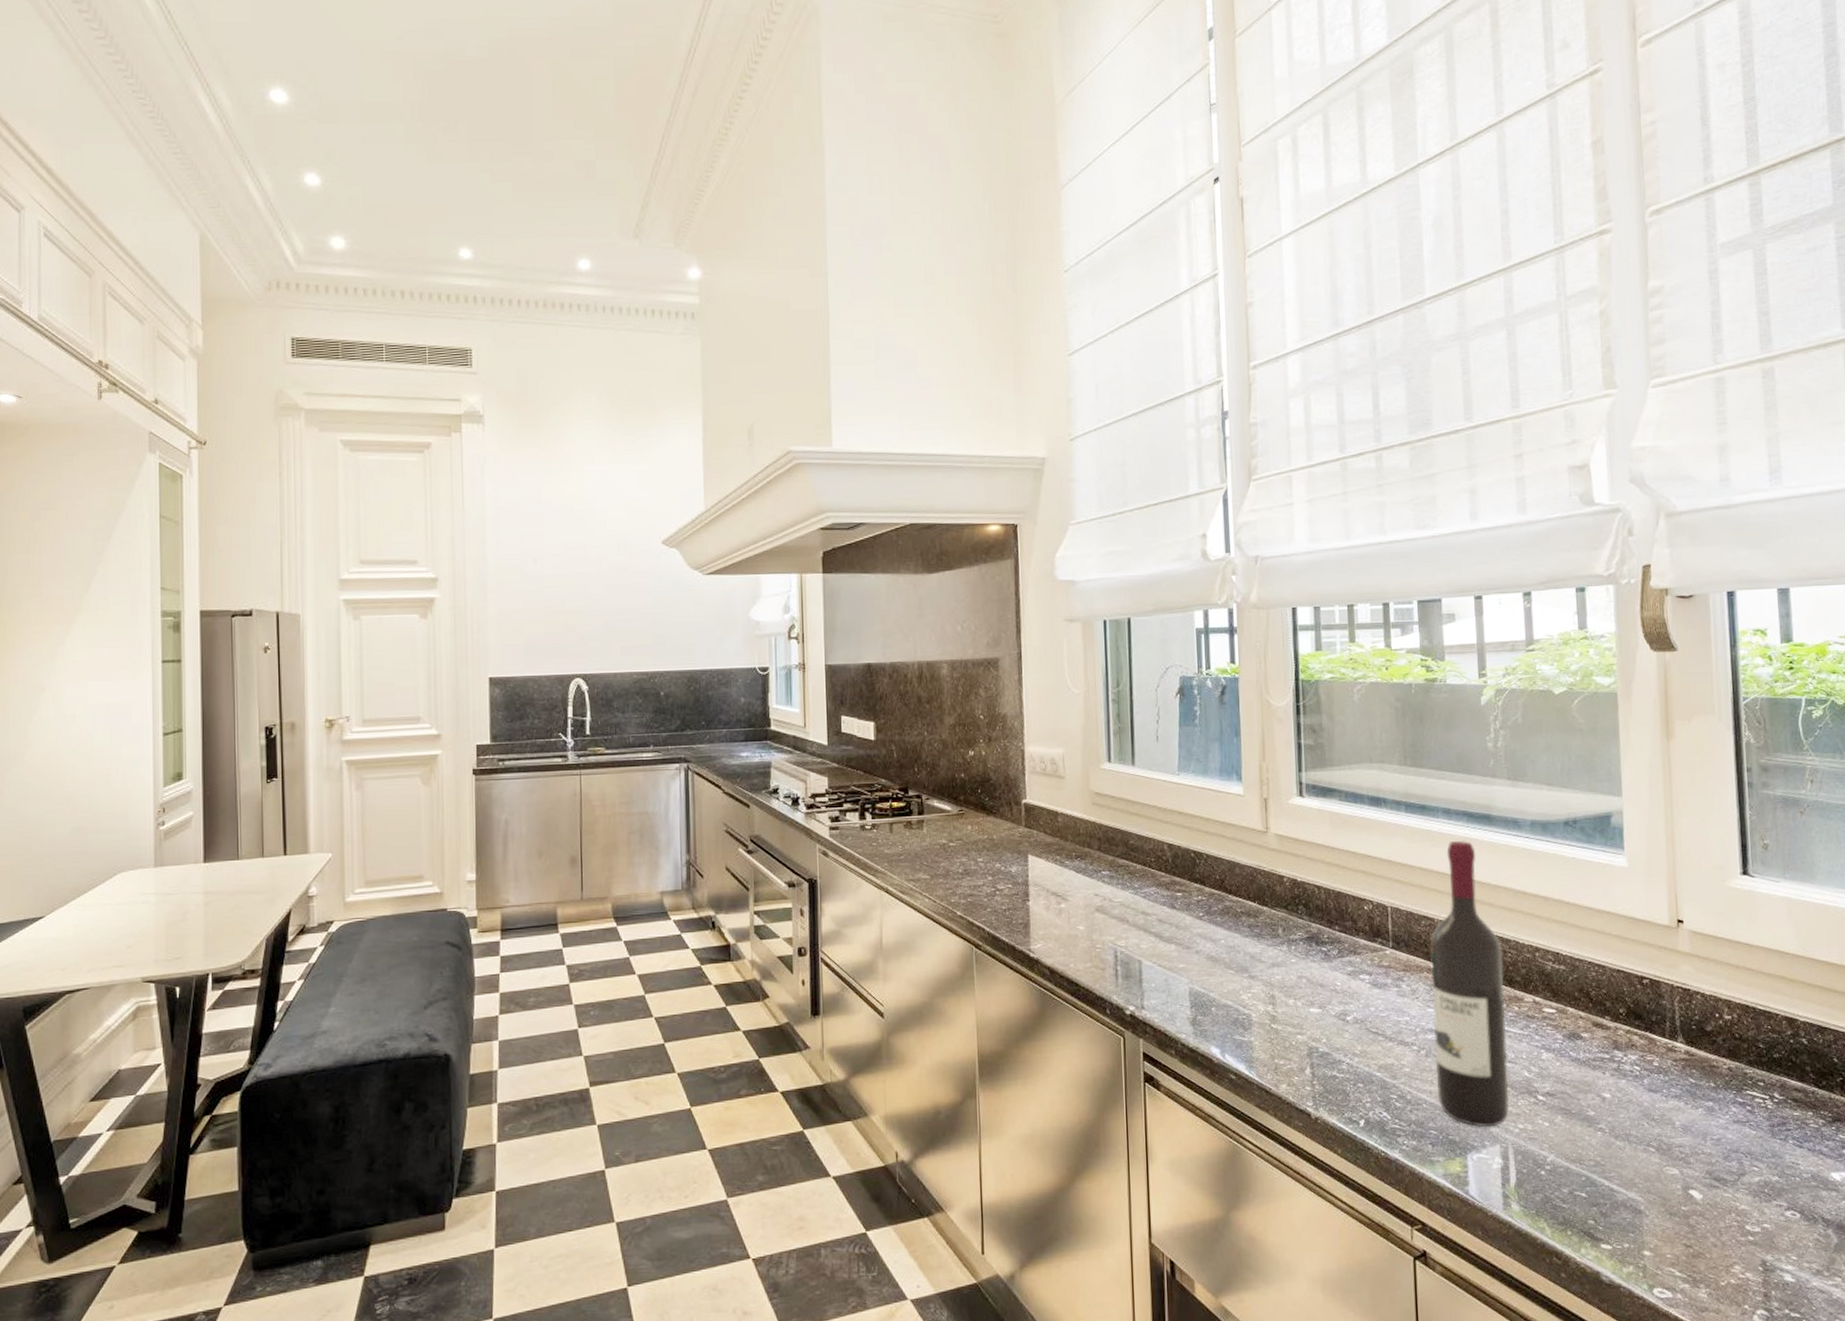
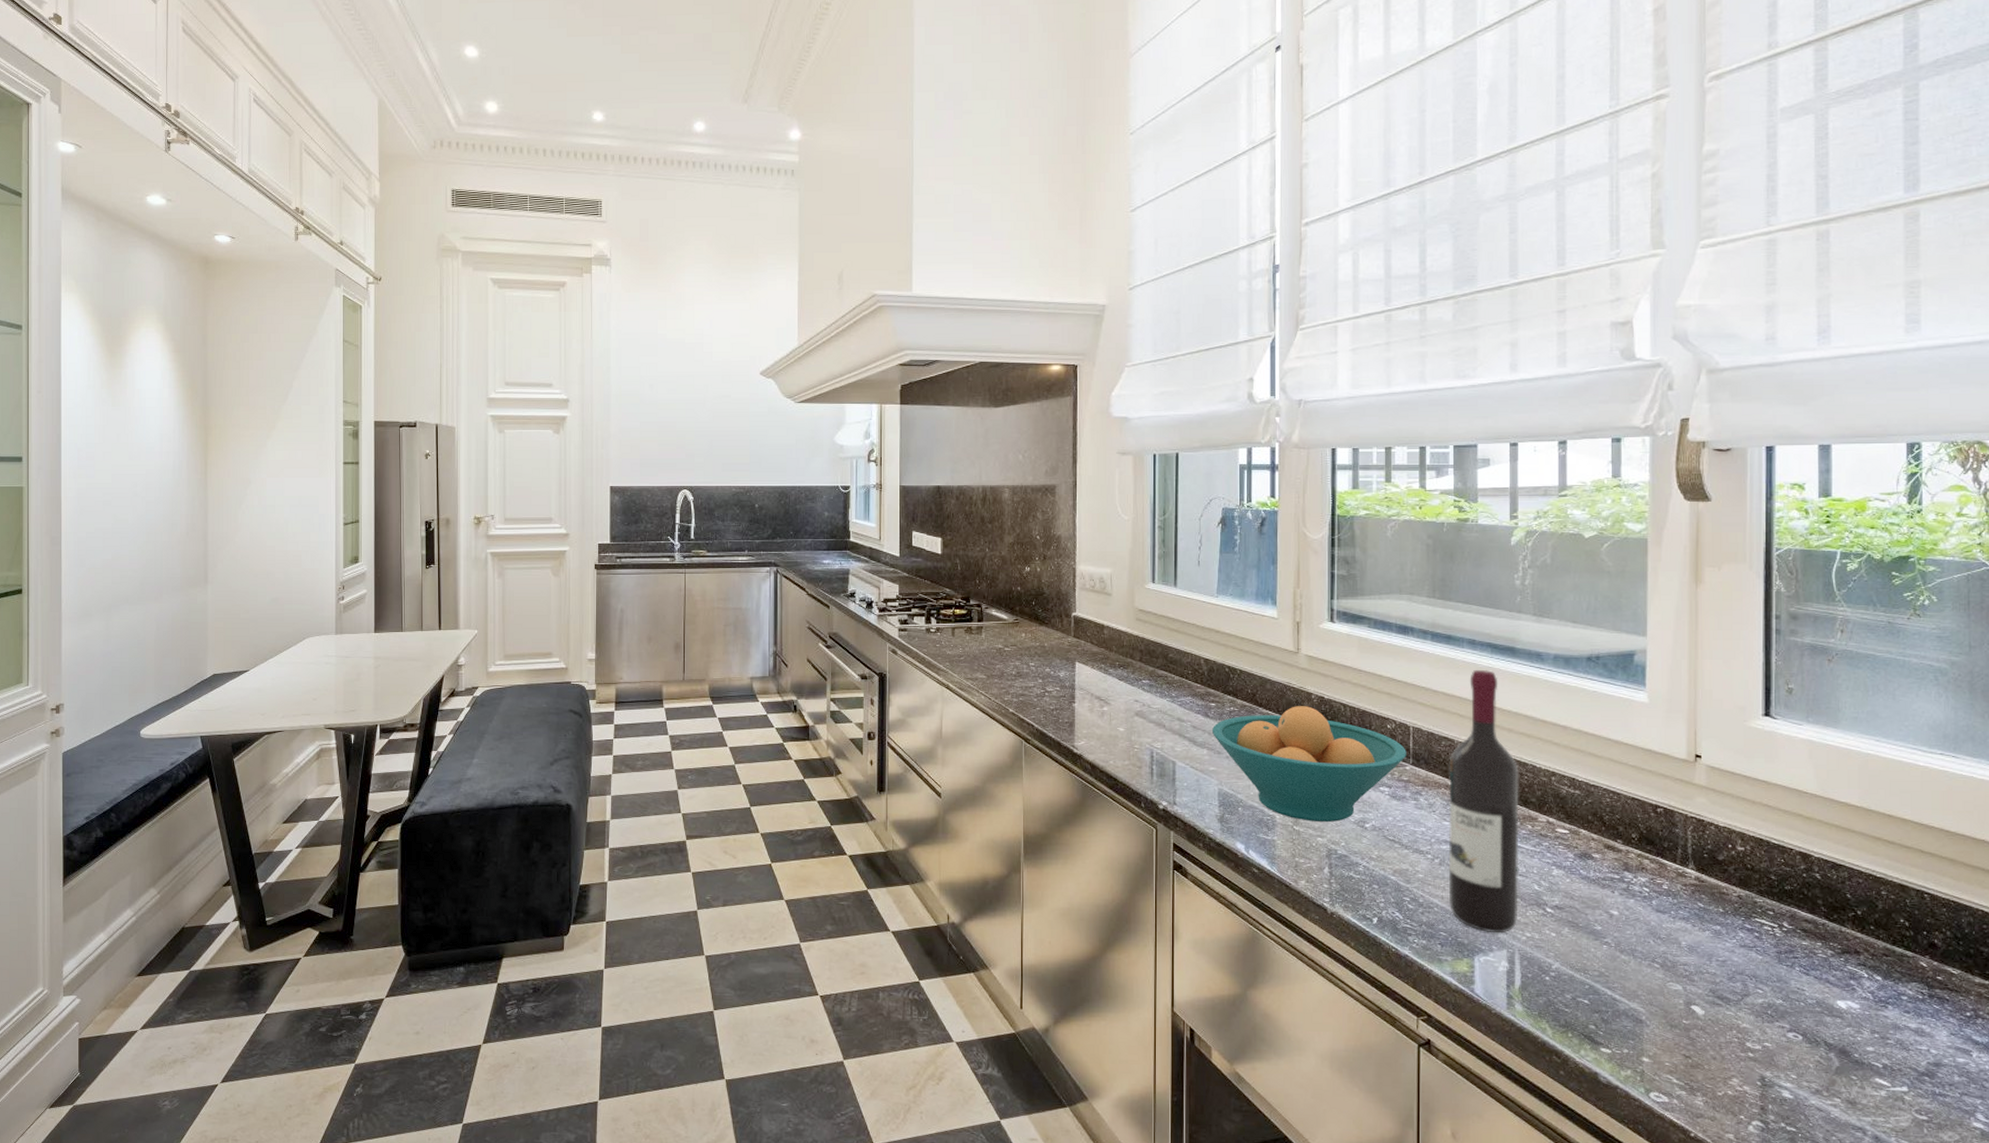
fruit bowl: none [1179,890,1386,1018] -> present [1211,706,1406,822]

